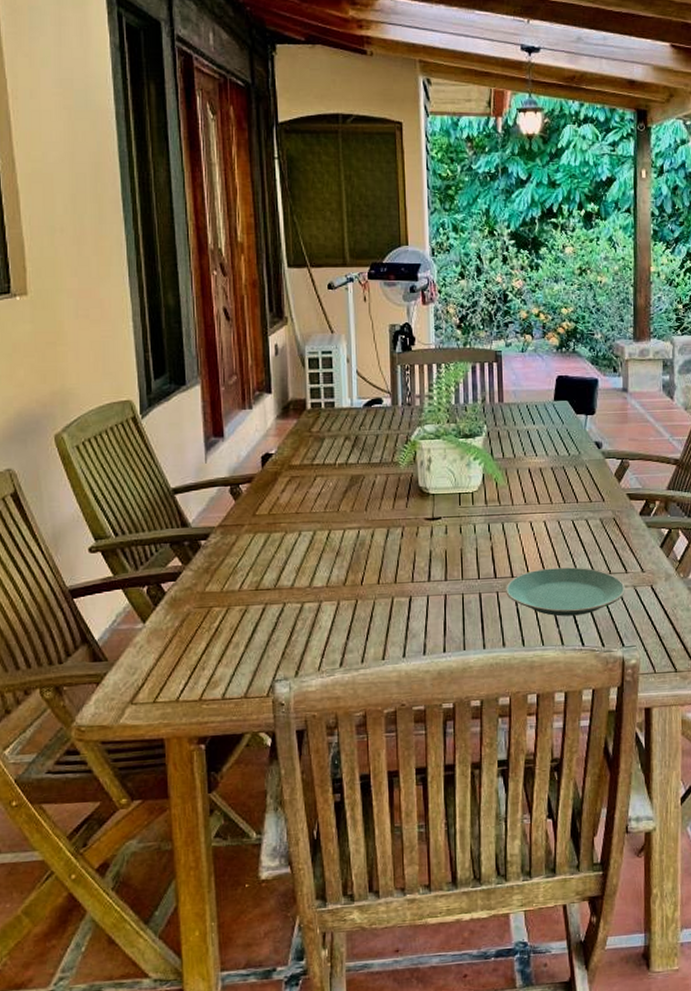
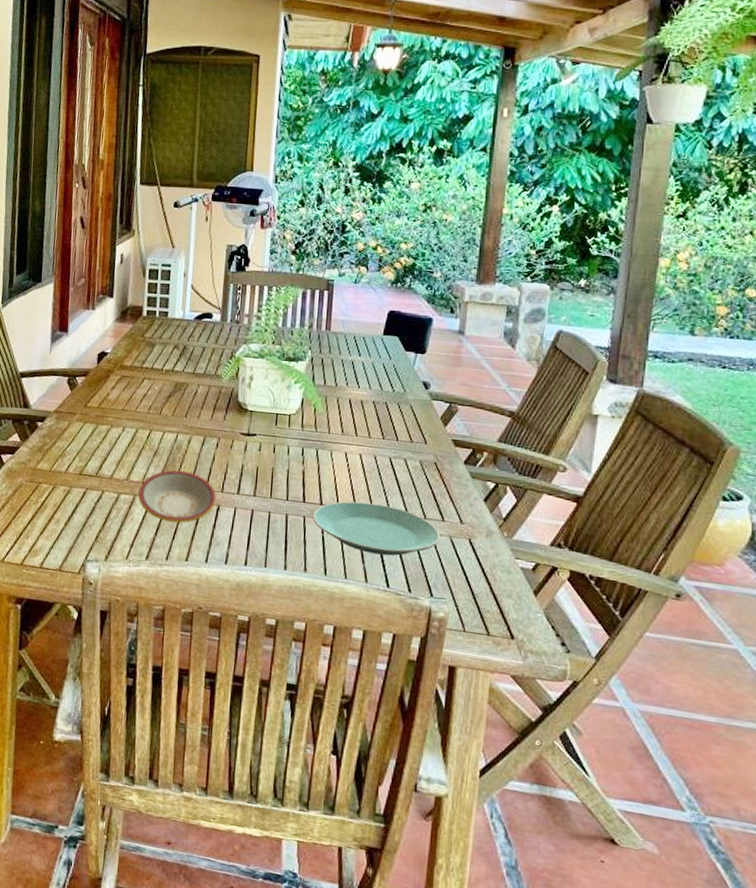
plate: none [324,567,407,623] -> present [138,470,216,523]

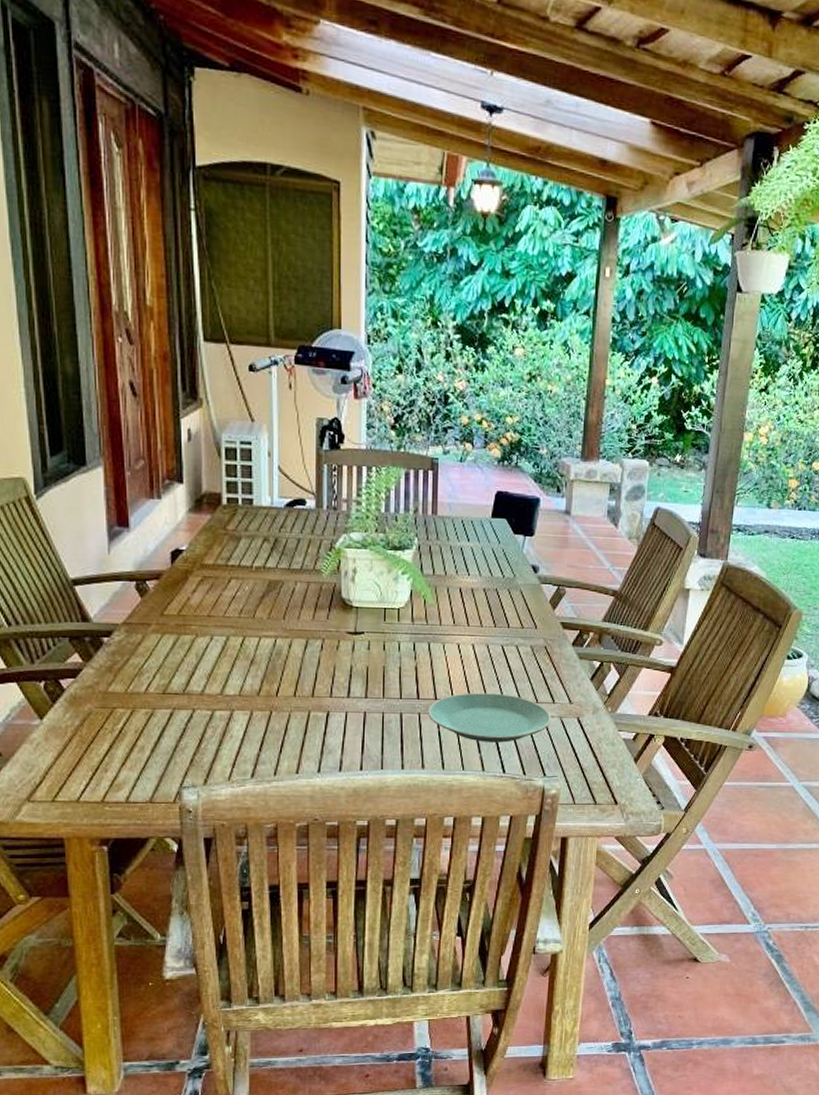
plate: present [138,470,216,523] -> none [237,678,325,734]

